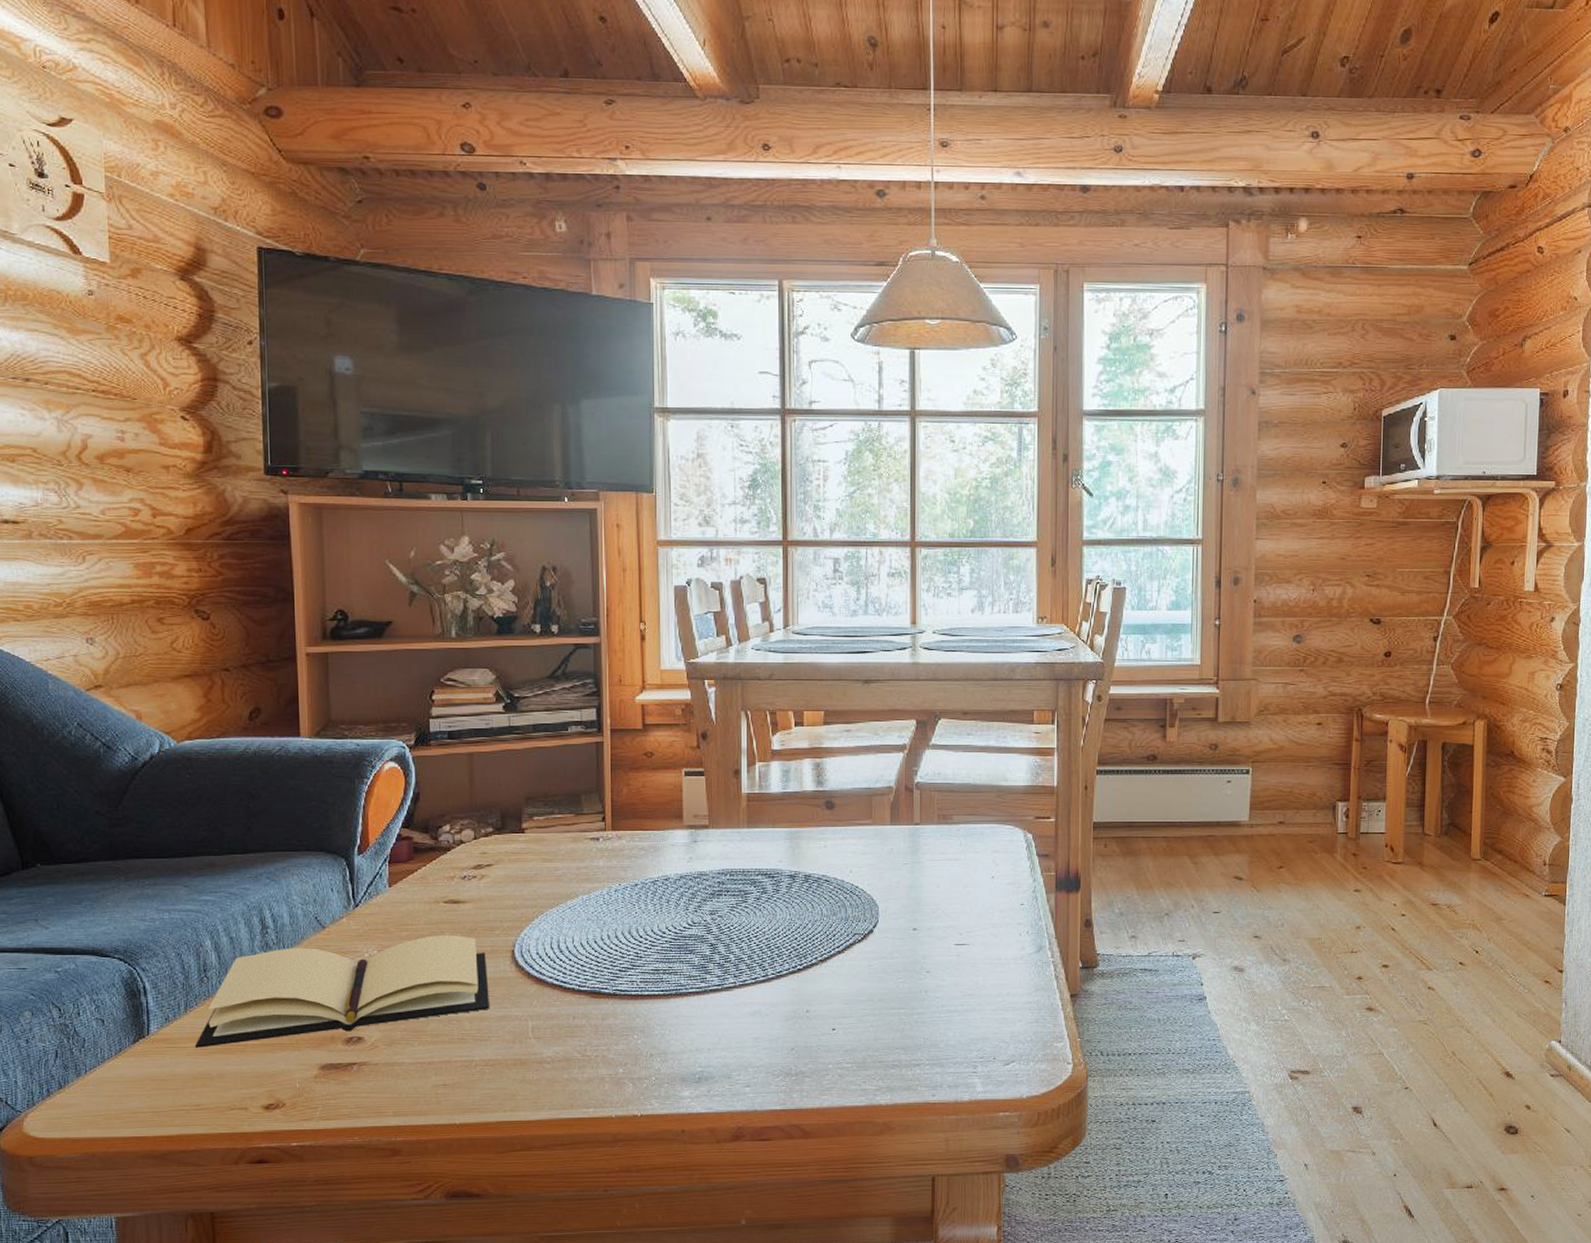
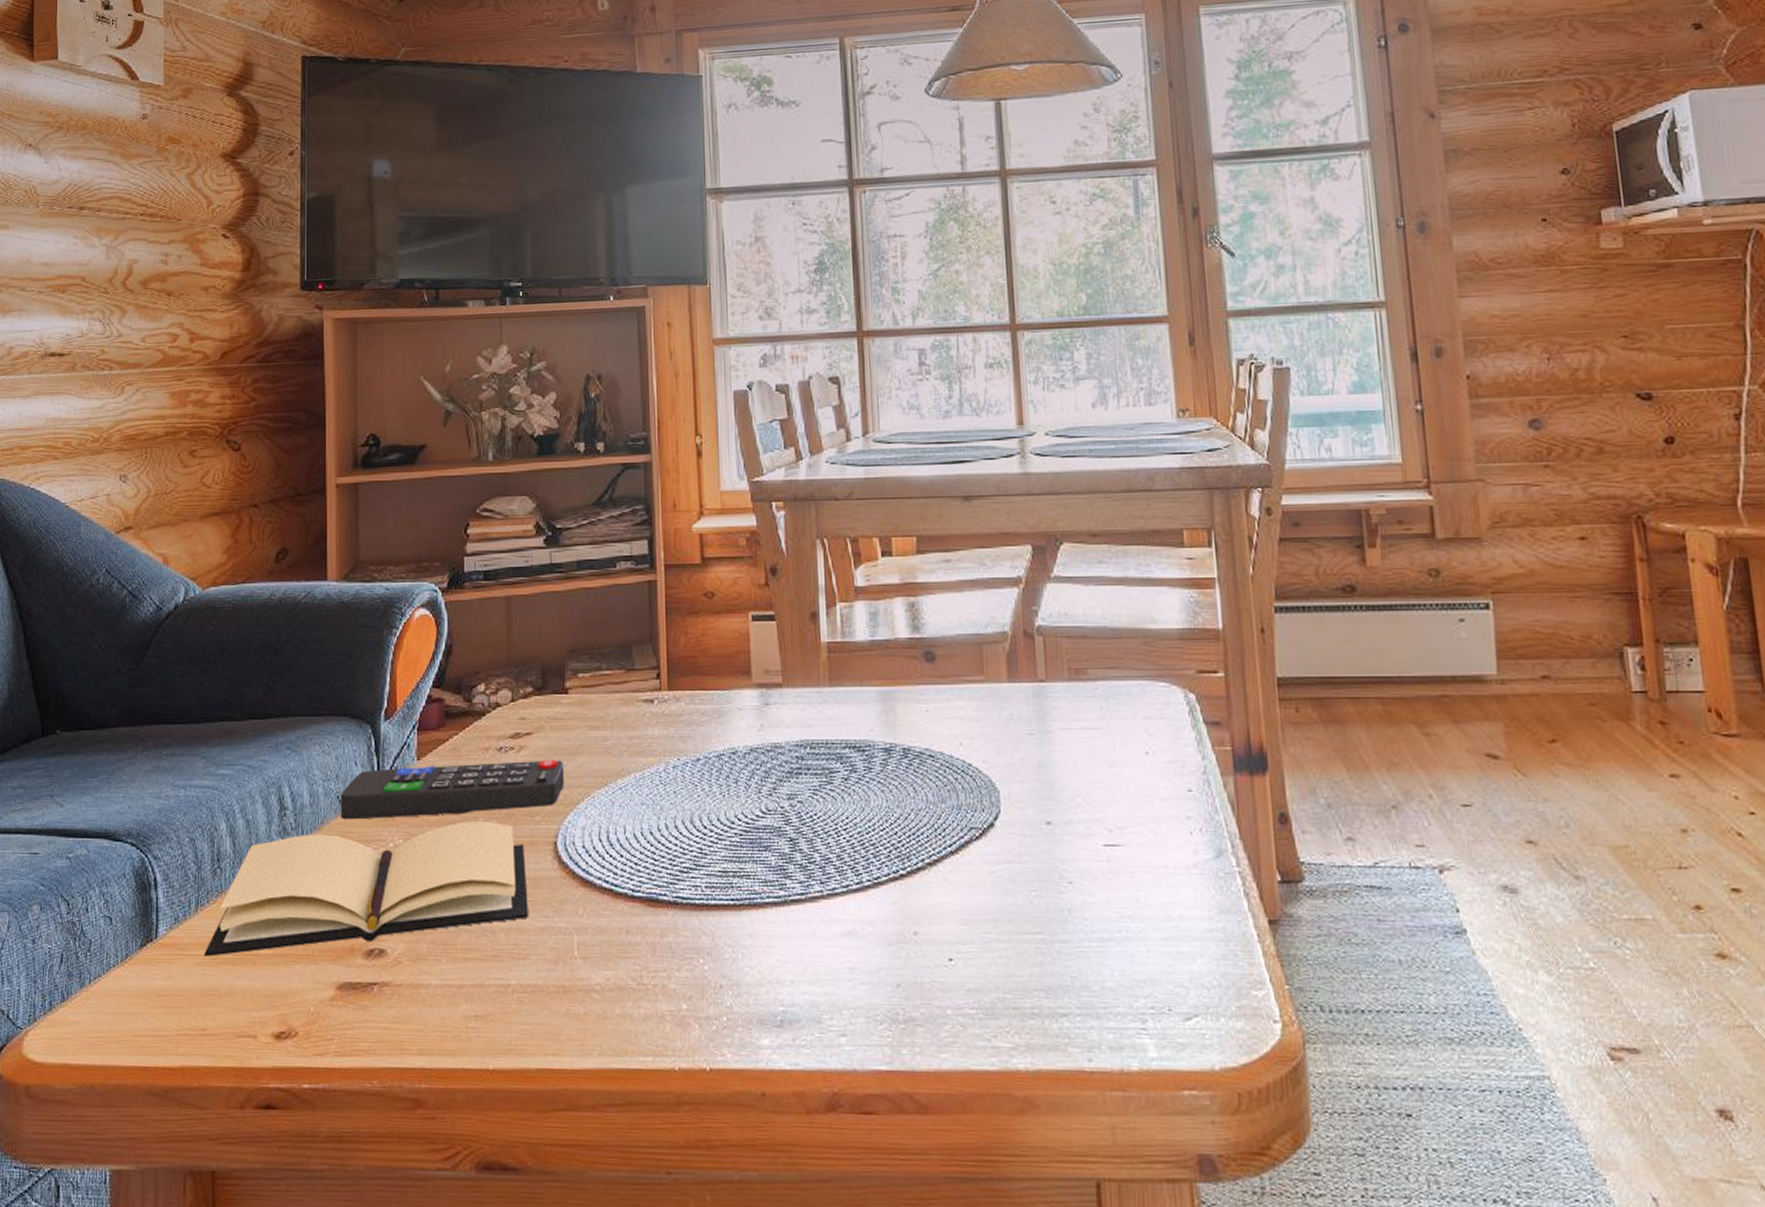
remote control: none [318,886,521,936] -> present [340,760,565,820]

